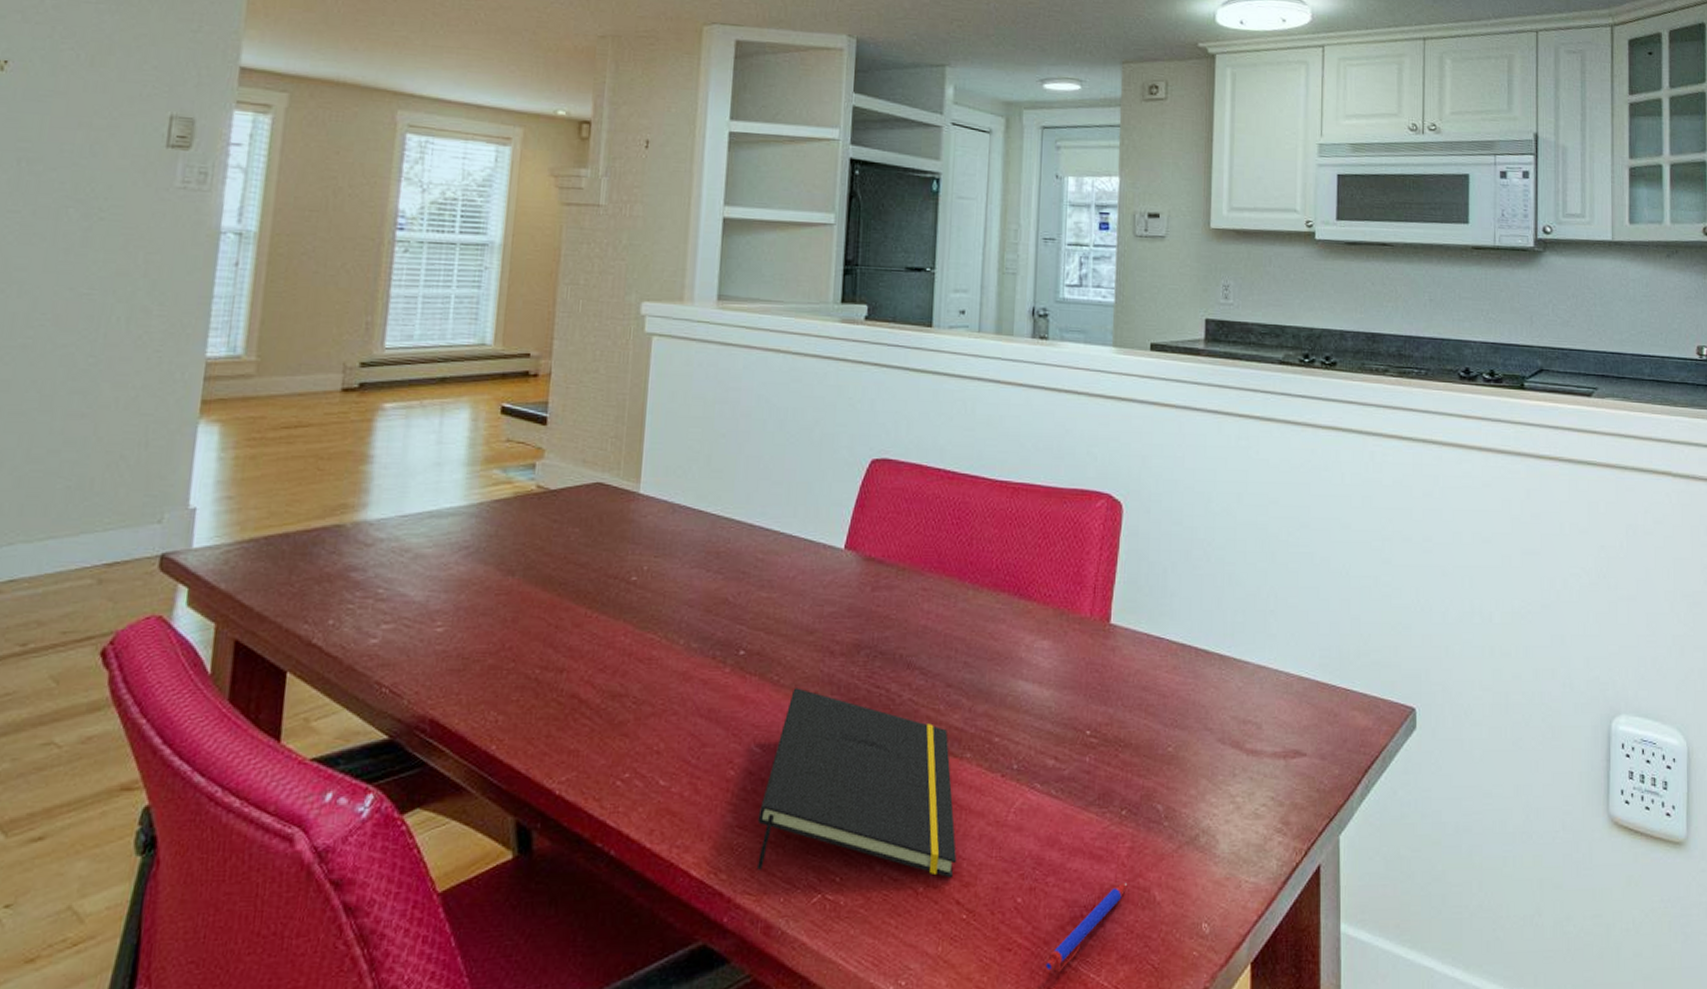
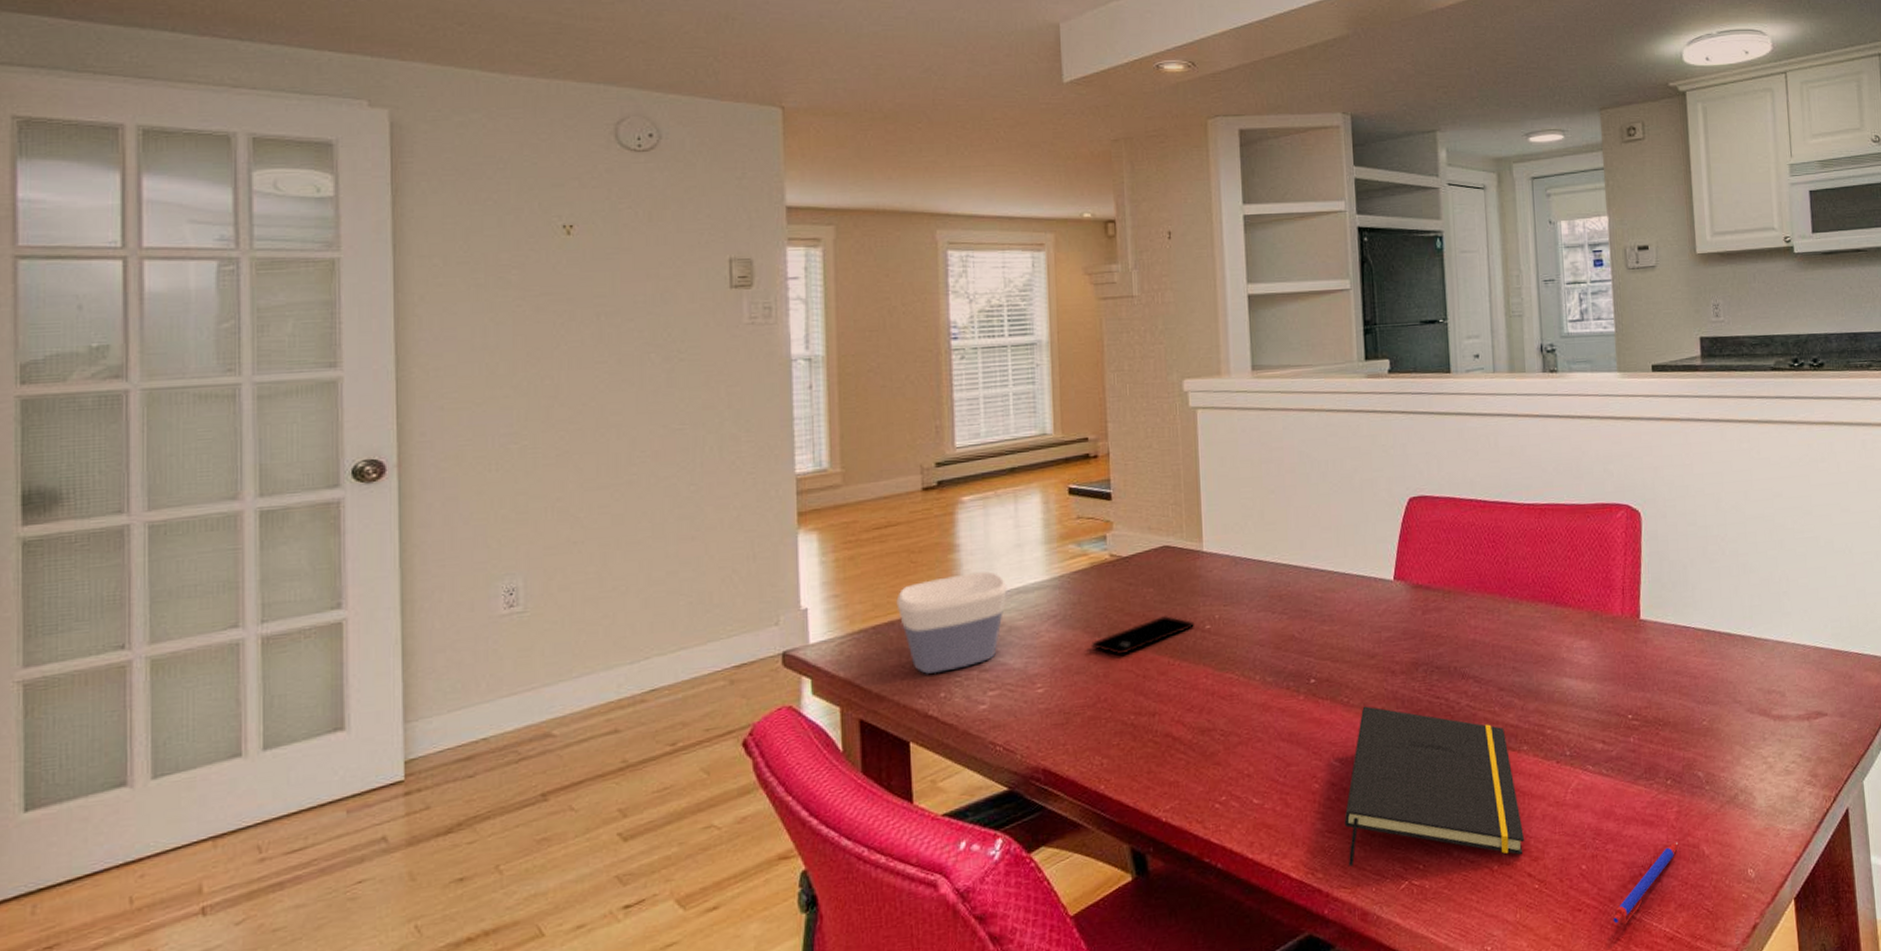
bowl: none [294,487,419,598] -> present [896,571,1007,674]
smartphone: none [502,560,619,600] -> present [1091,615,1194,655]

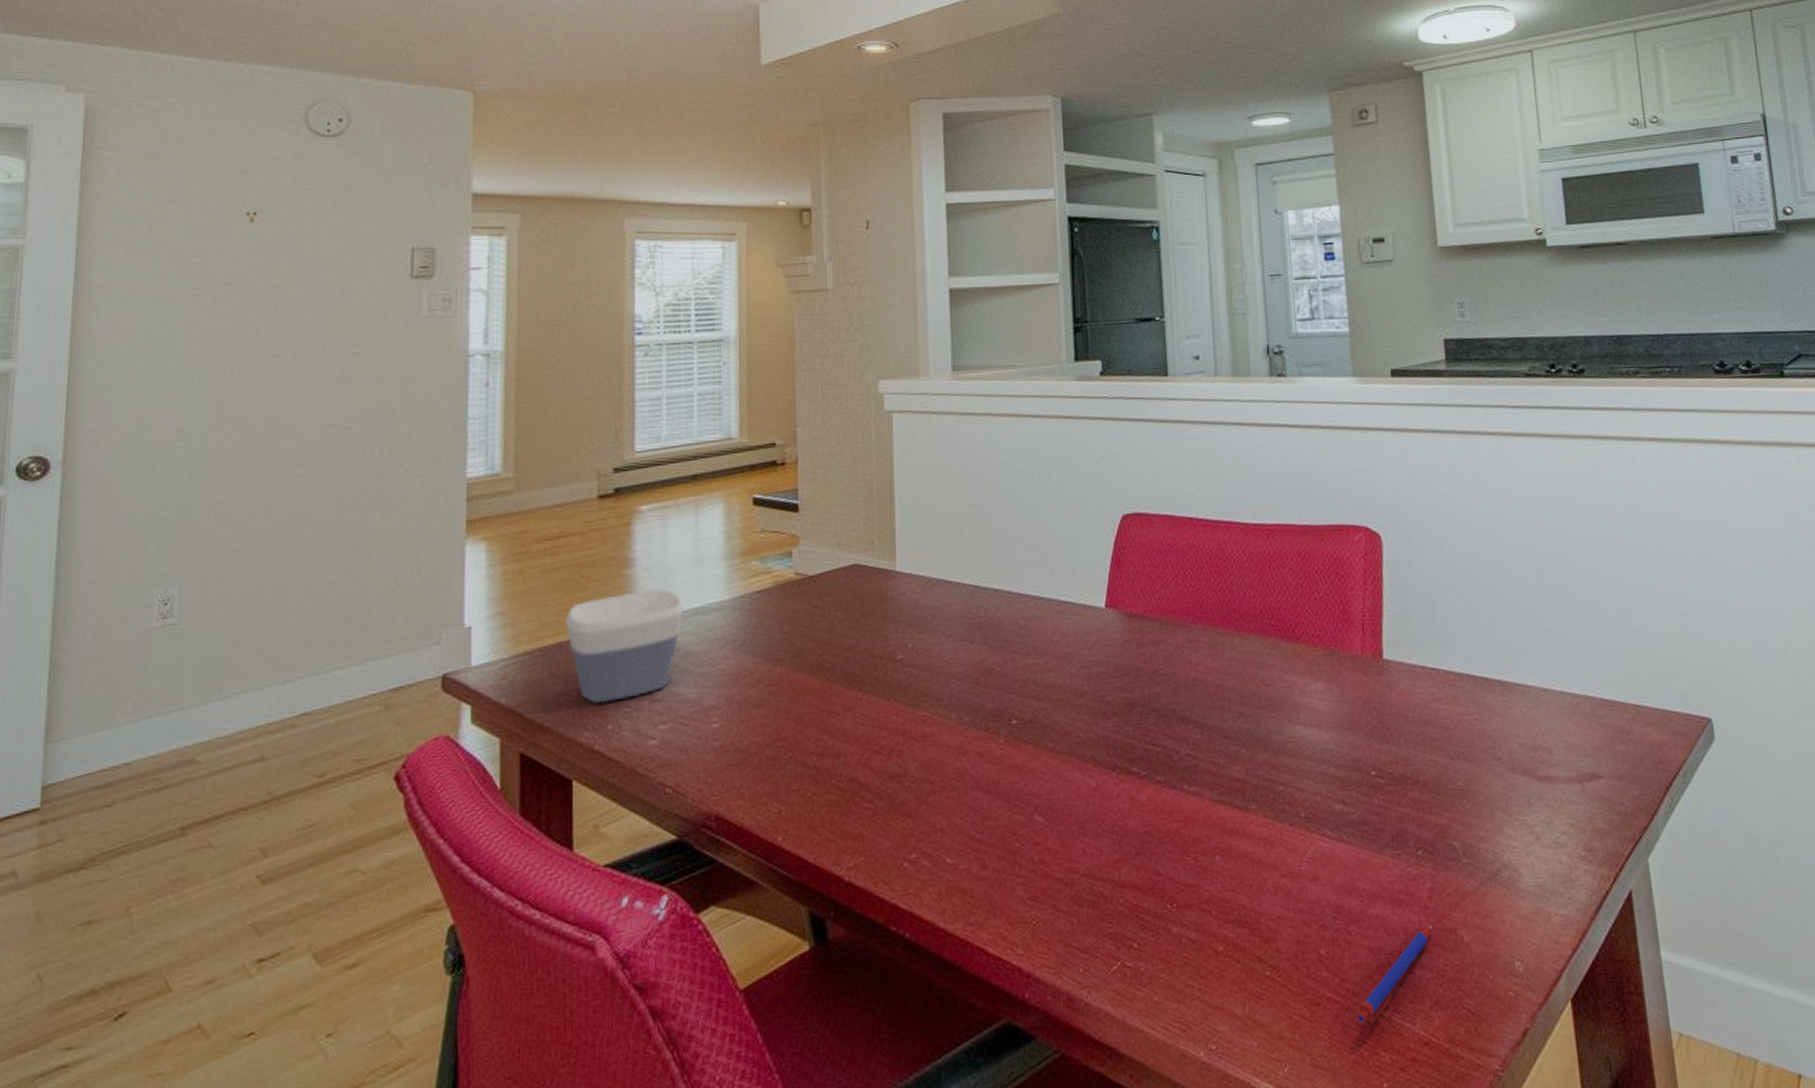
smartphone: present [1091,615,1194,655] -> none [772,642,885,687]
notepad: present [1344,706,1524,867] -> none [1048,752,1253,942]

